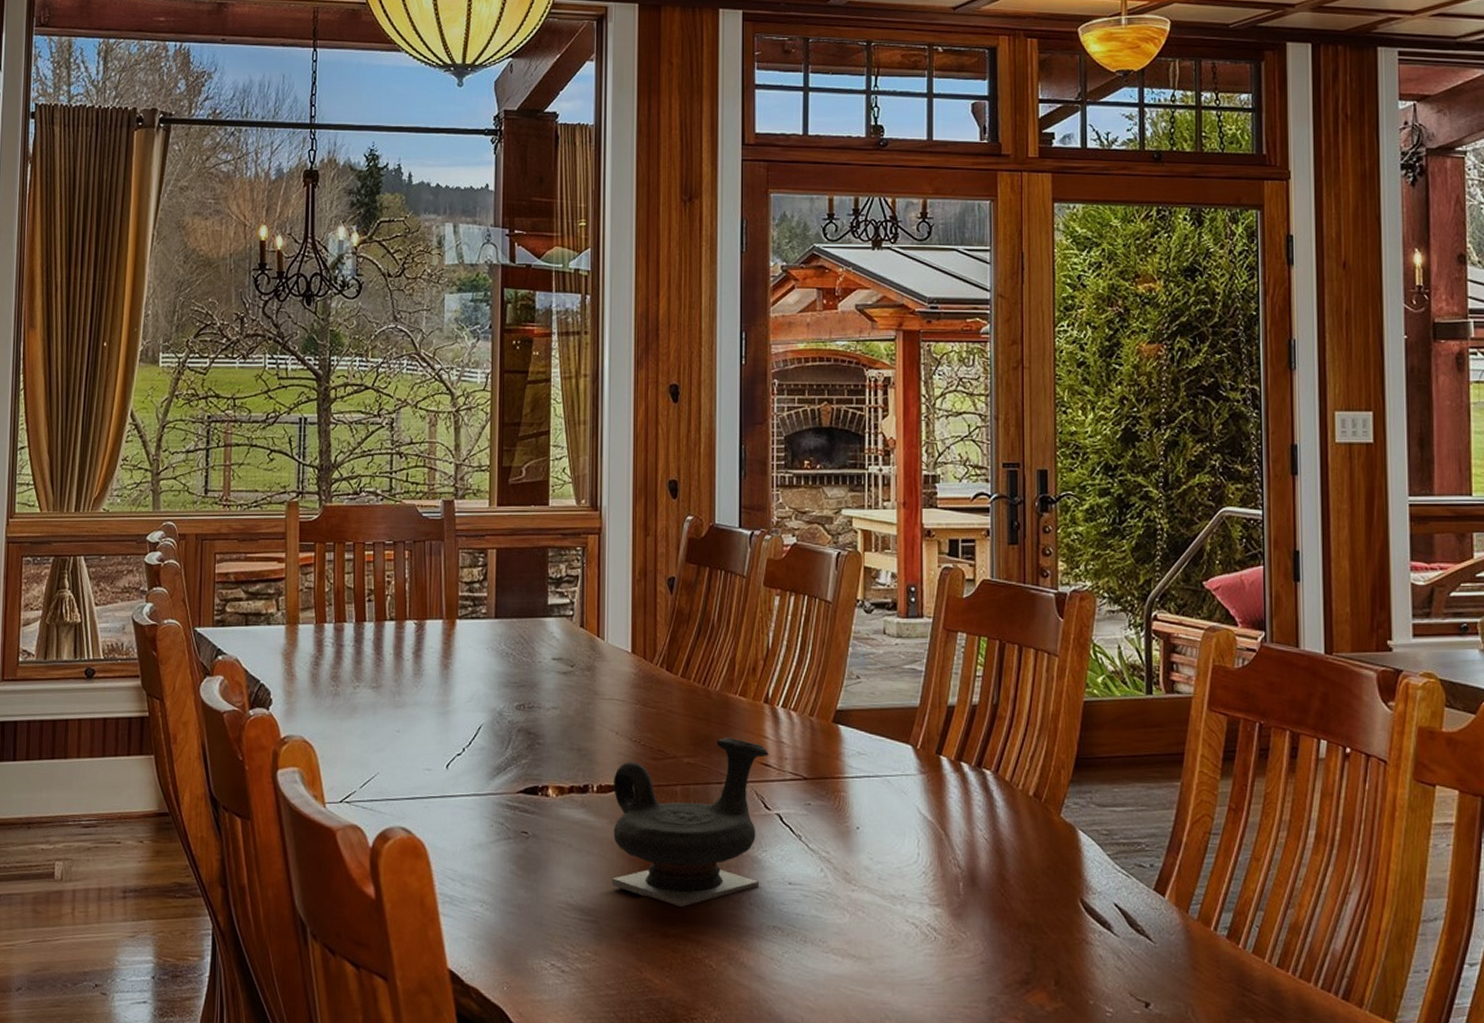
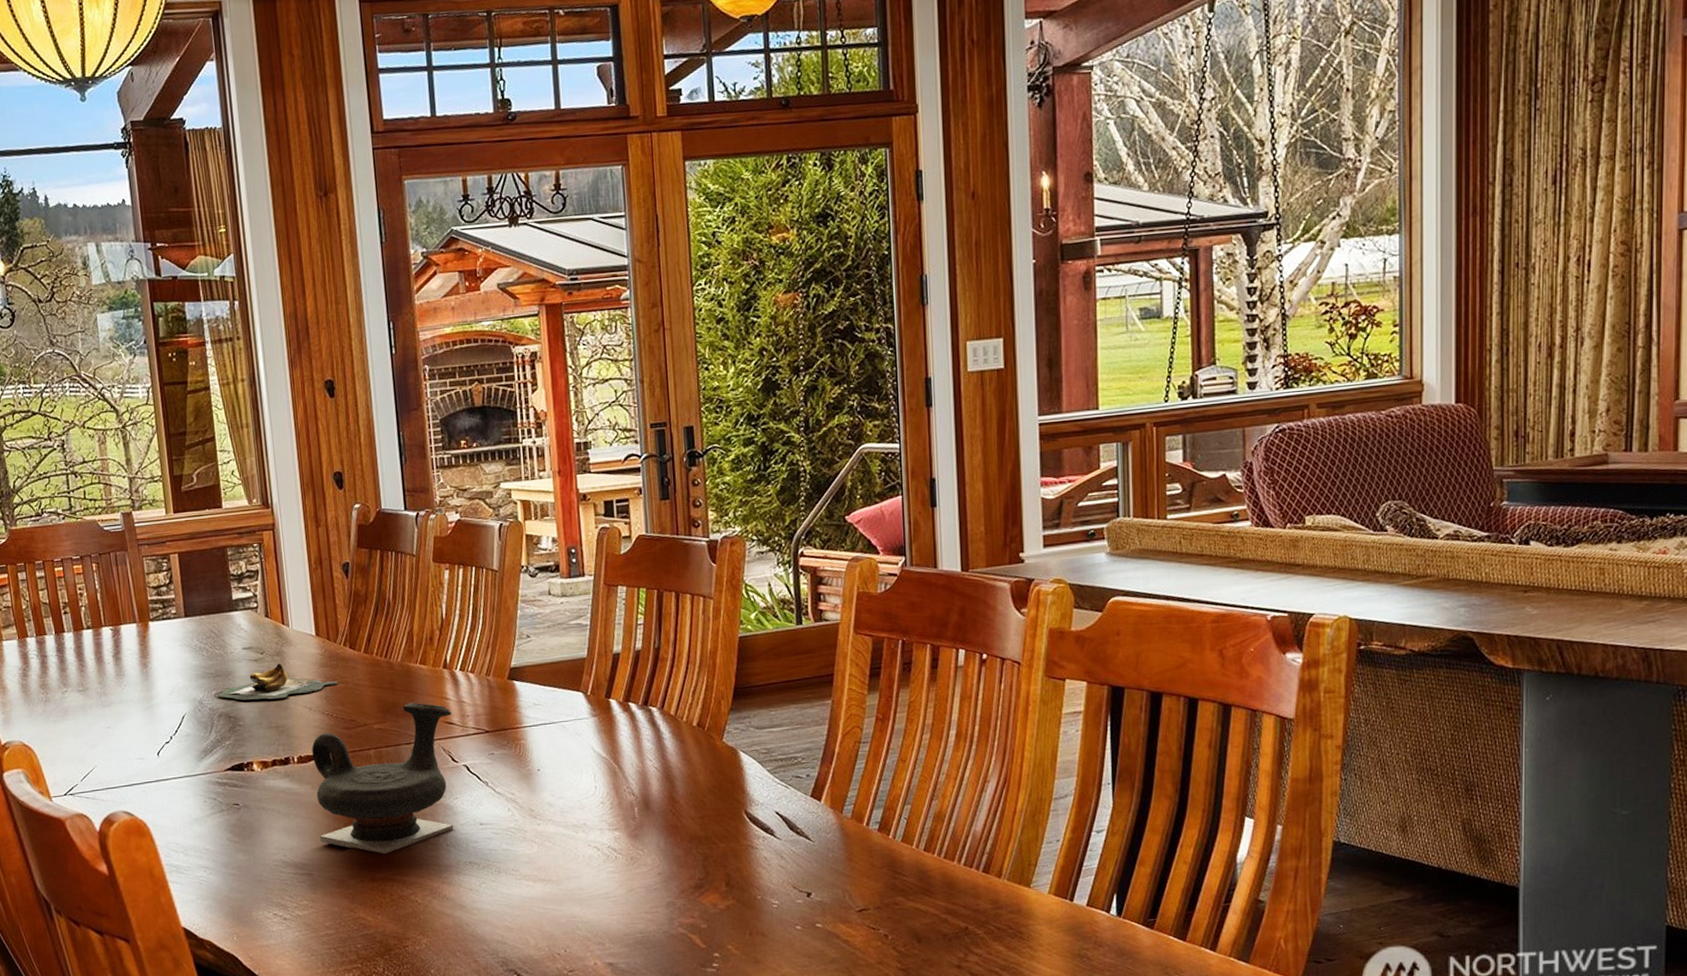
banana bunch: none [519,679,650,718] -> present [217,663,338,701]

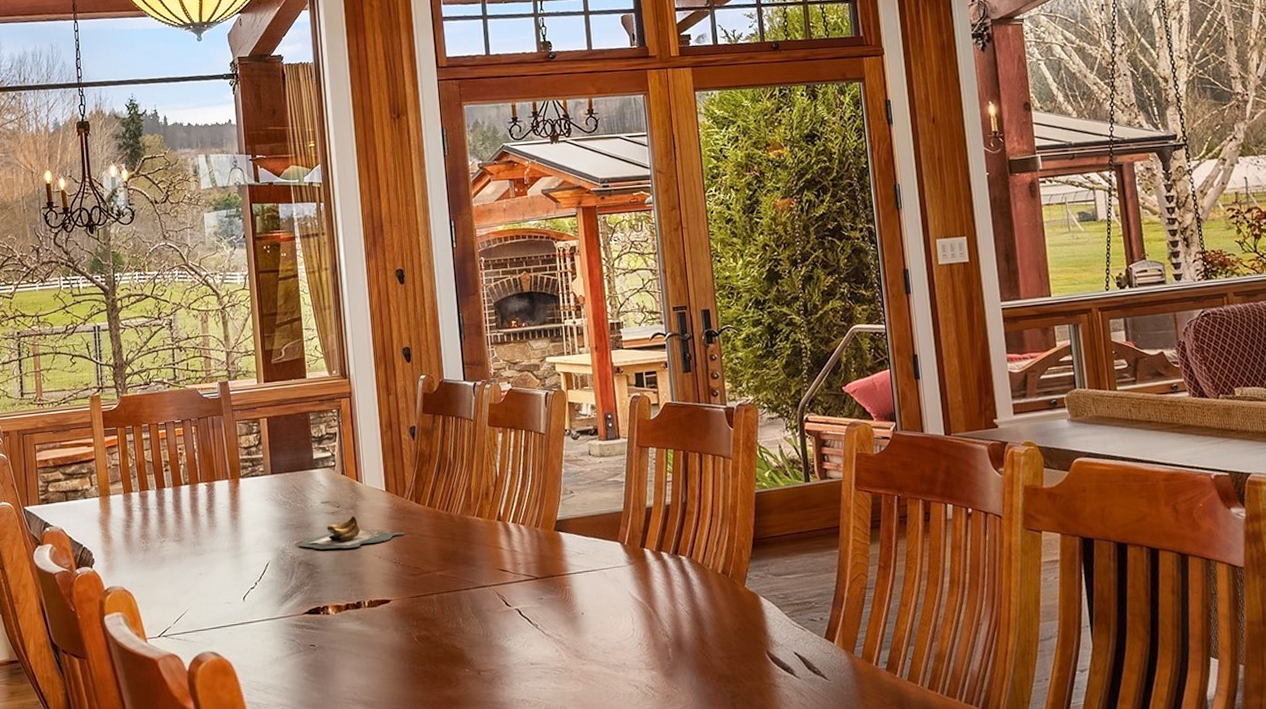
teapot: present [312,702,453,854] -> none [381,551,507,692]

